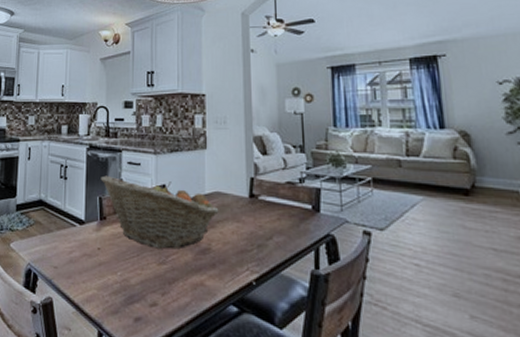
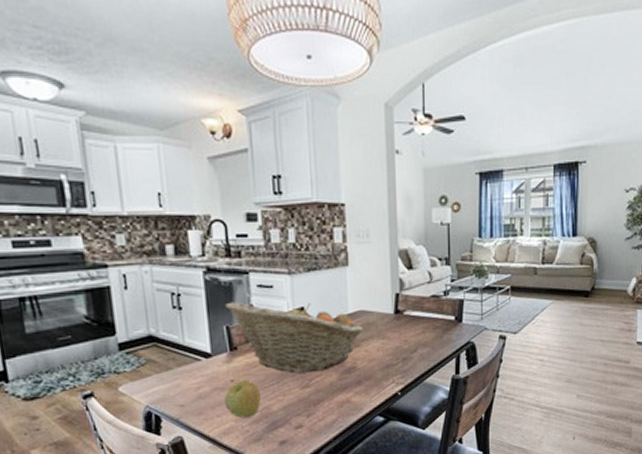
apple: none [90,248,121,287] -> present [224,379,261,418]

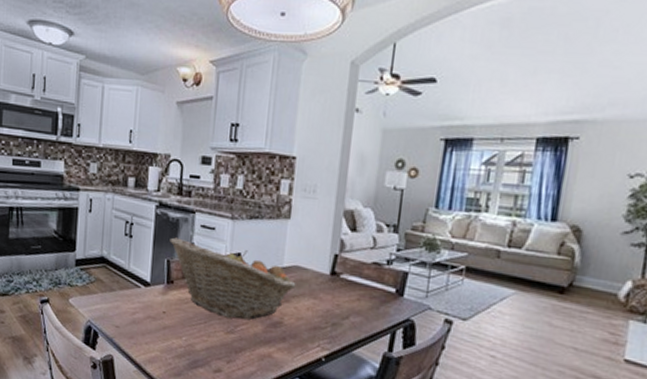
apple: present [224,379,261,418] -> none [154,313,187,351]

